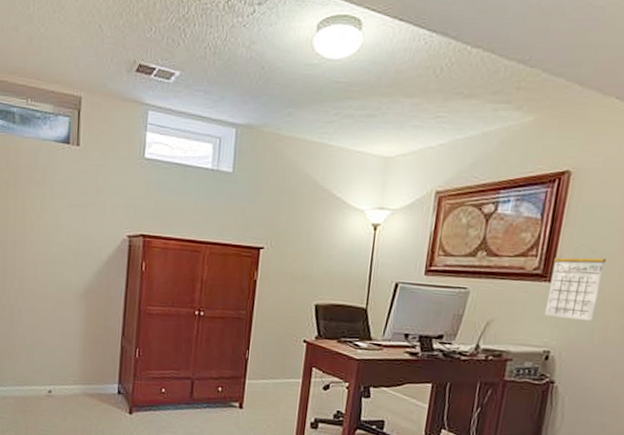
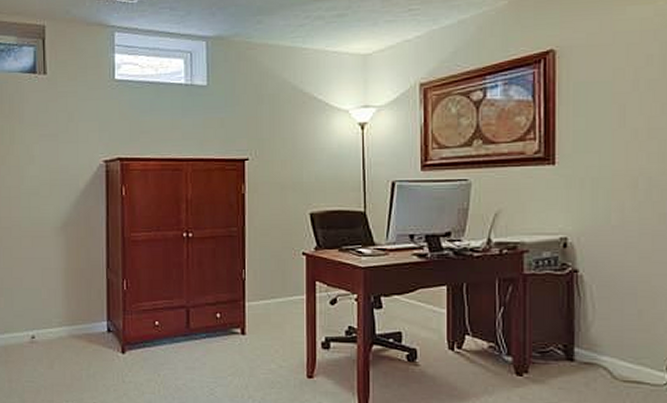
calendar: present [544,244,607,321] -> none [554,122,609,201]

